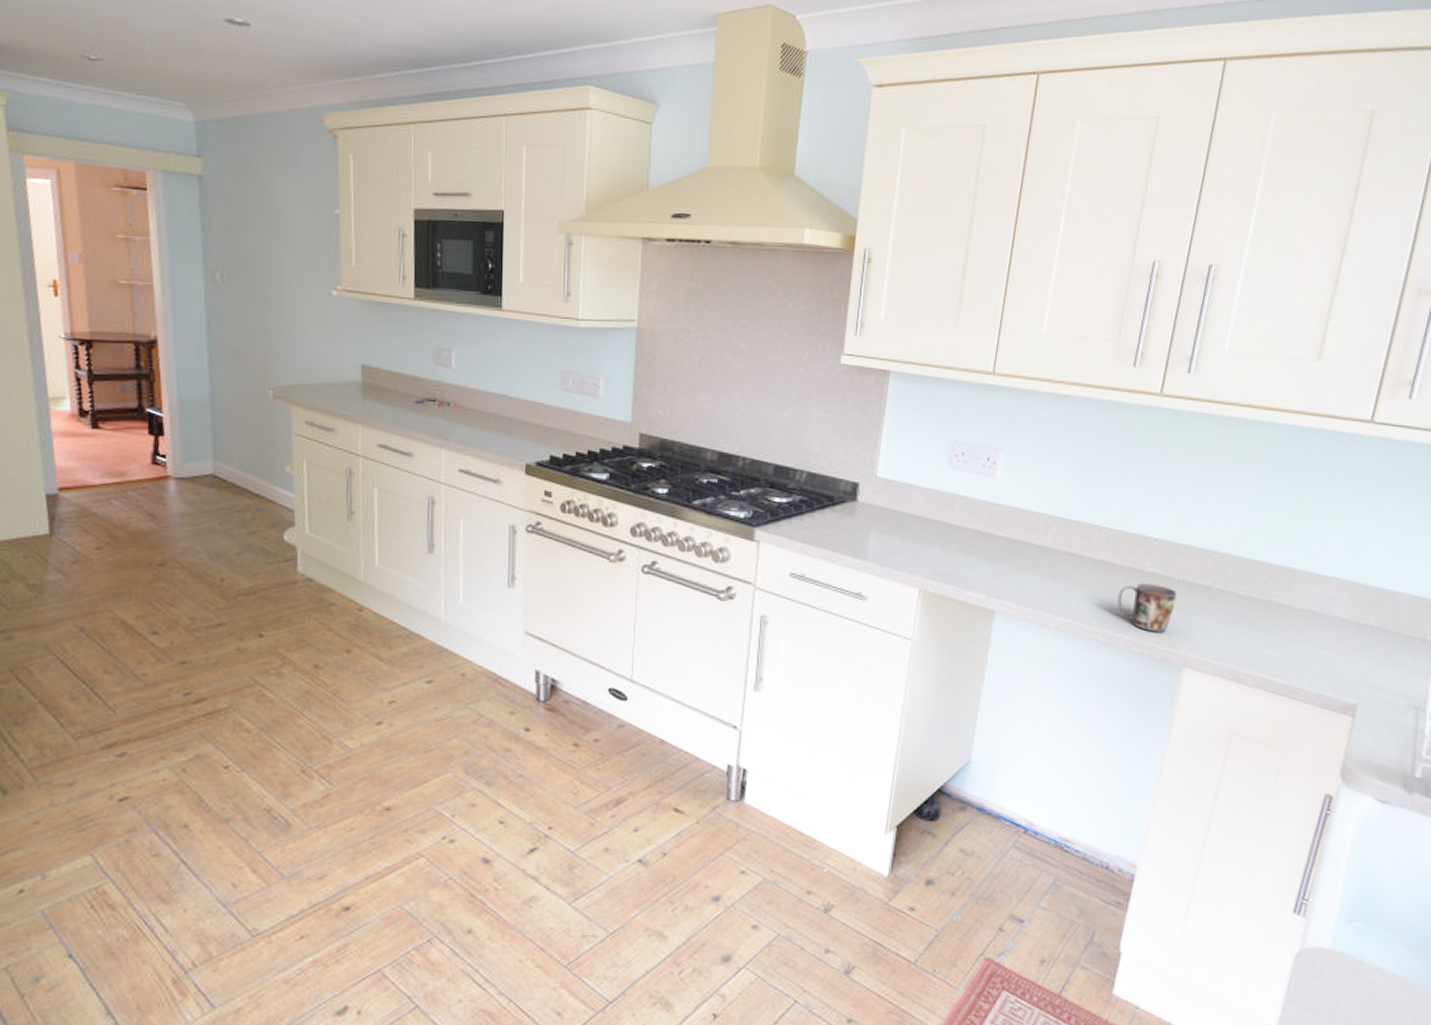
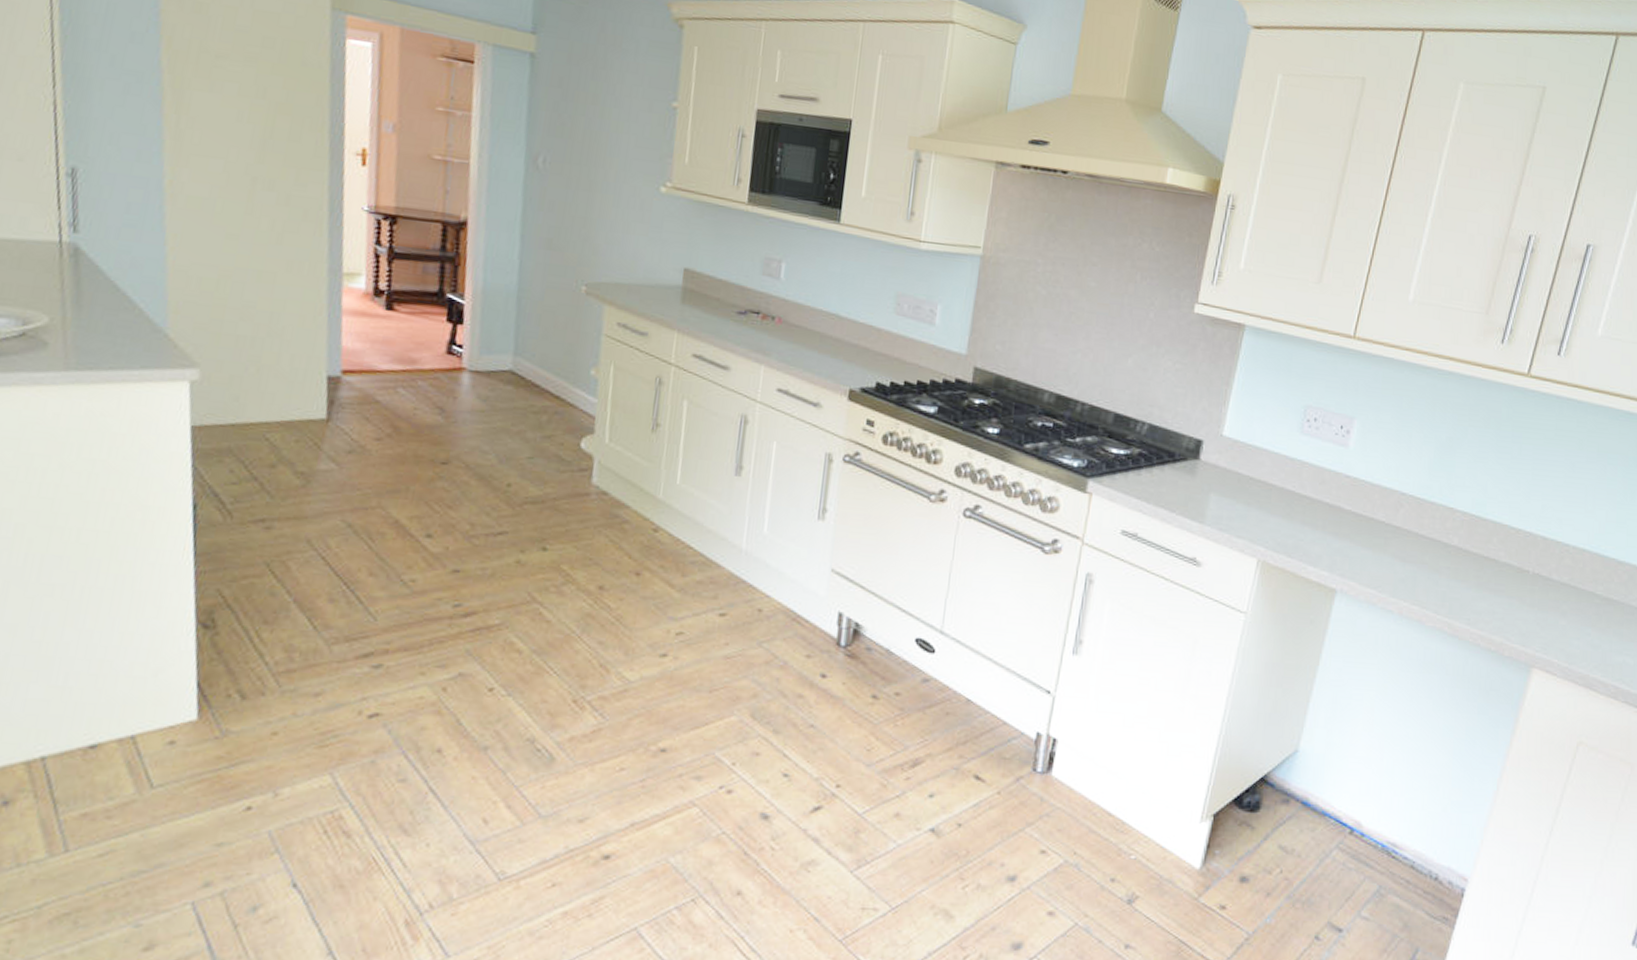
mug: present [1118,583,1176,632] -> none [1467,573,1530,628]

